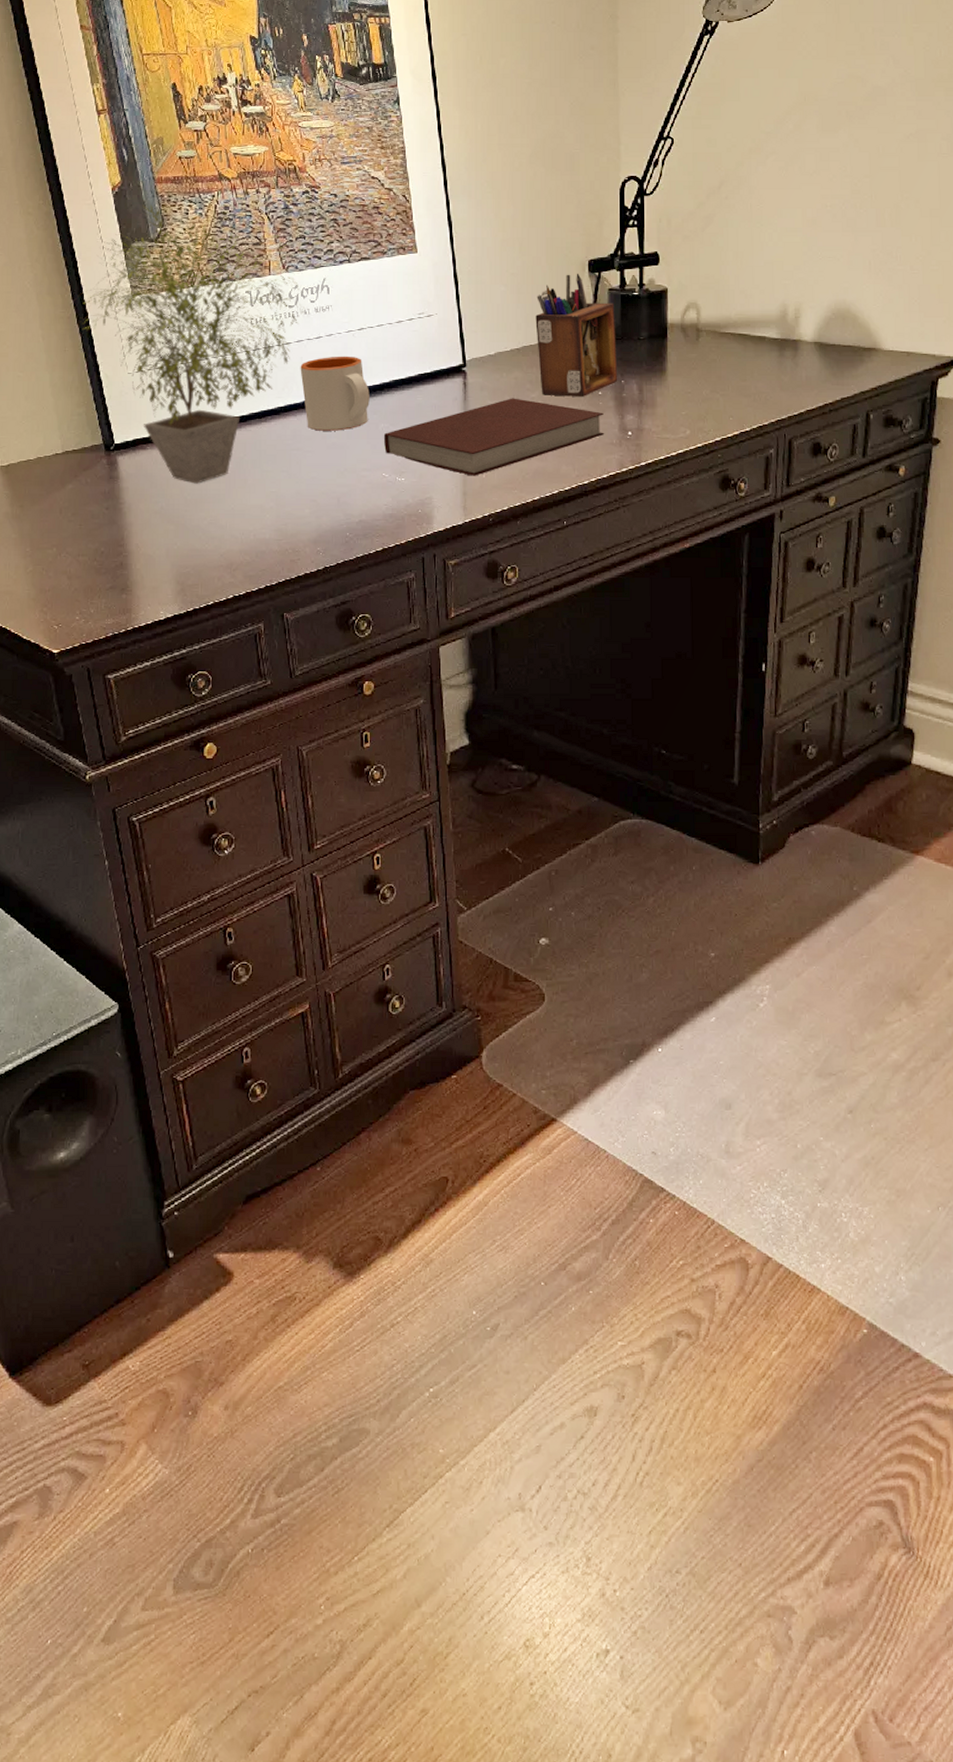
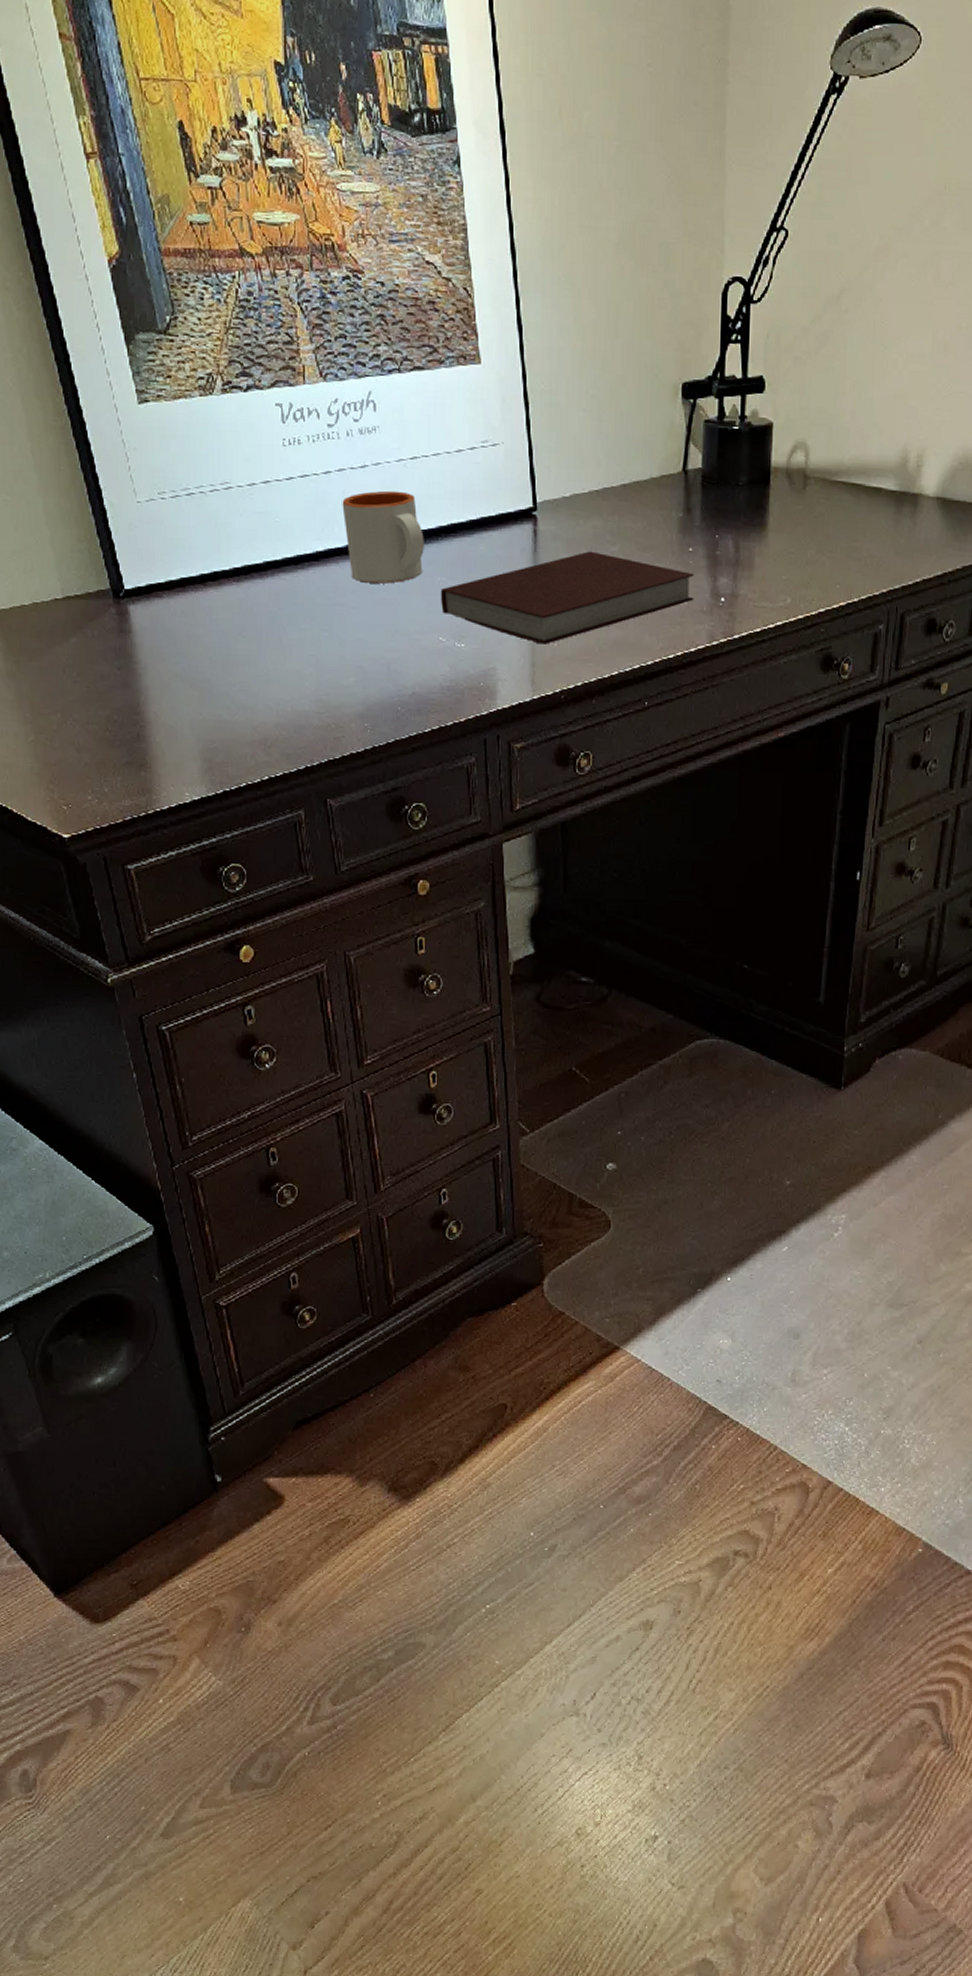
potted plant: present [81,204,307,484] -> none [76,284,349,642]
desk organizer: present [535,273,618,397] -> none [618,398,712,553]

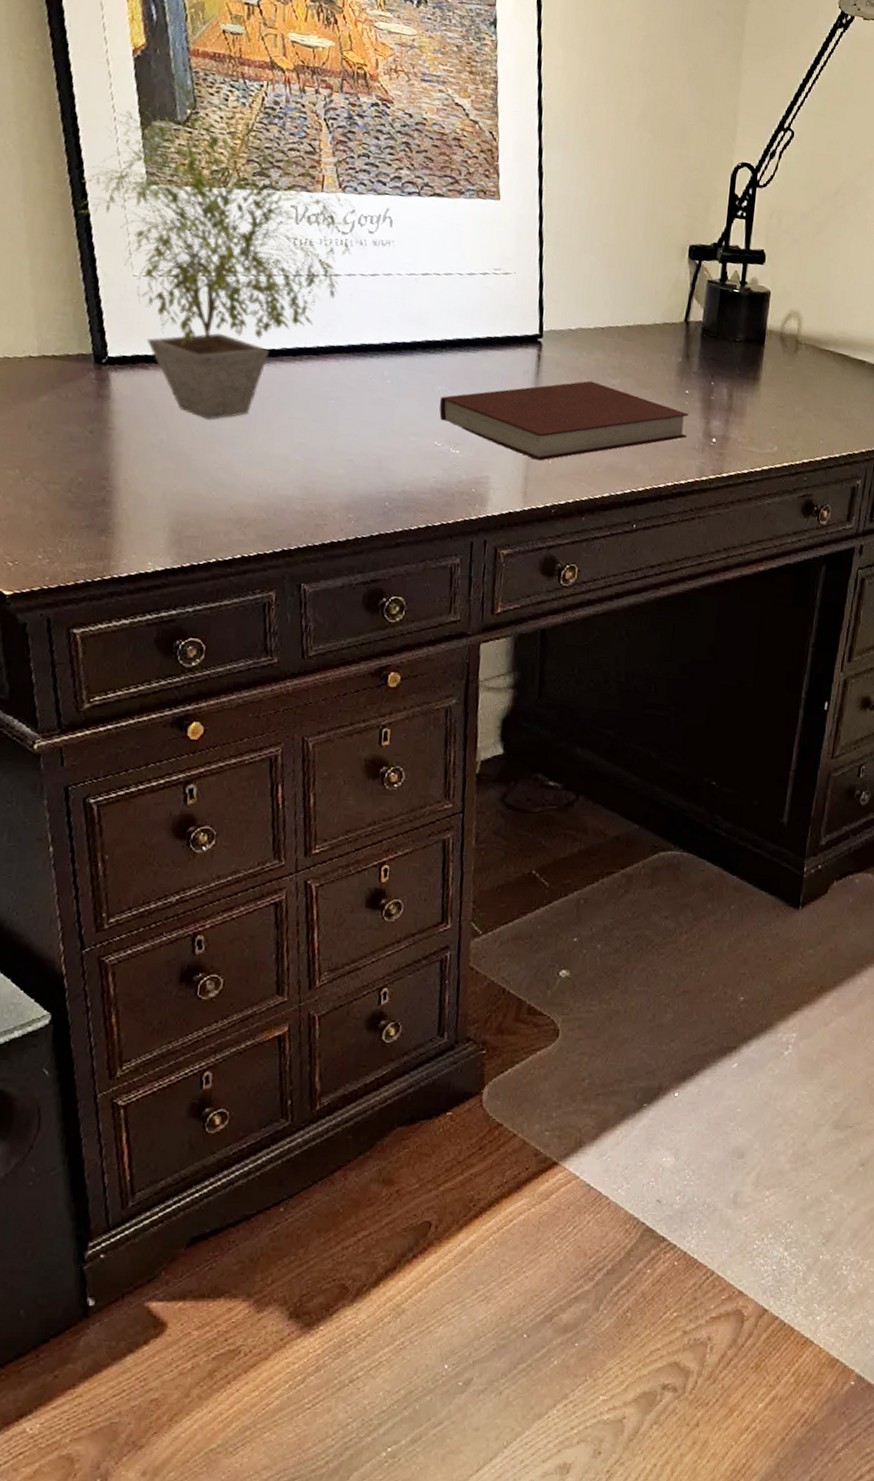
potted plant: none [76,284,349,642] -> present [77,79,365,420]
mug: present [342,490,424,584] -> none [348,298,429,386]

